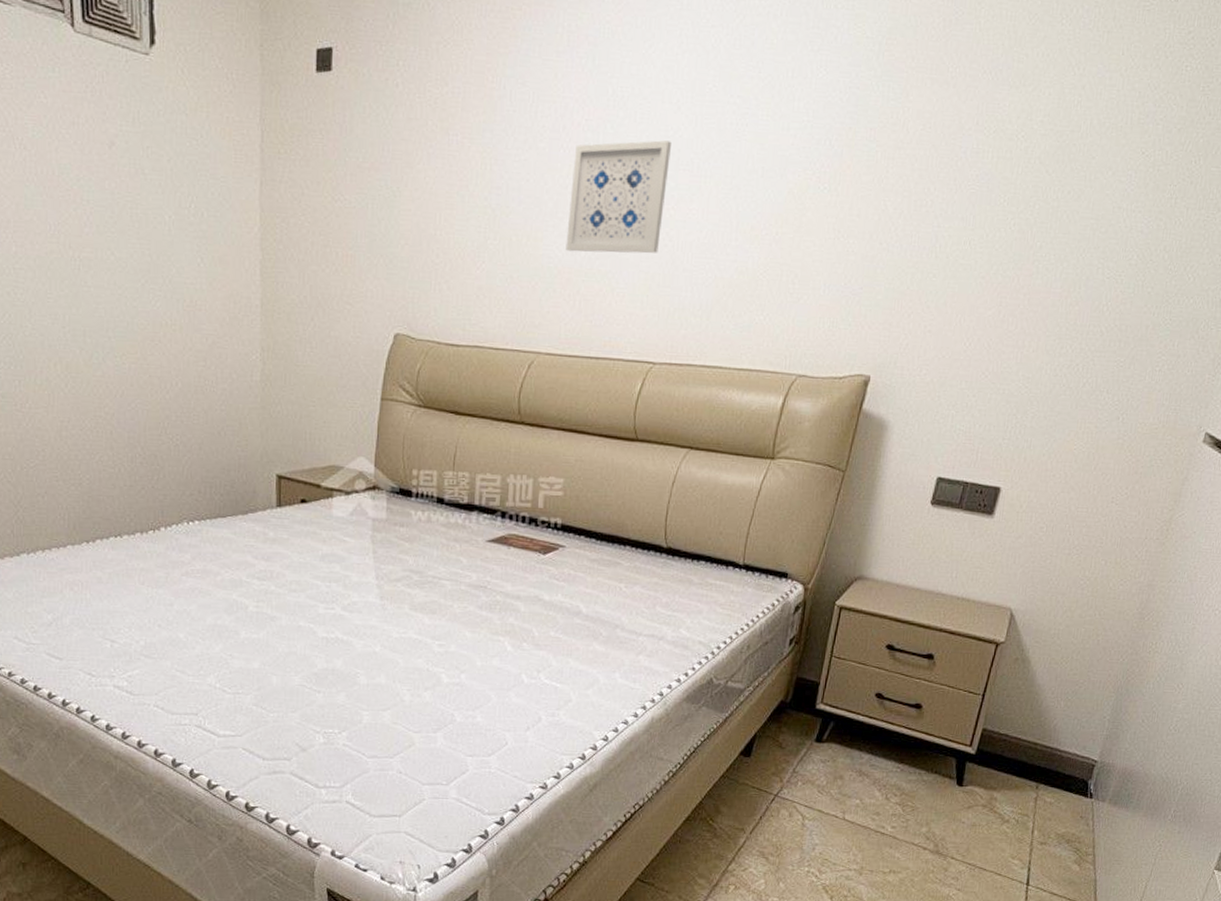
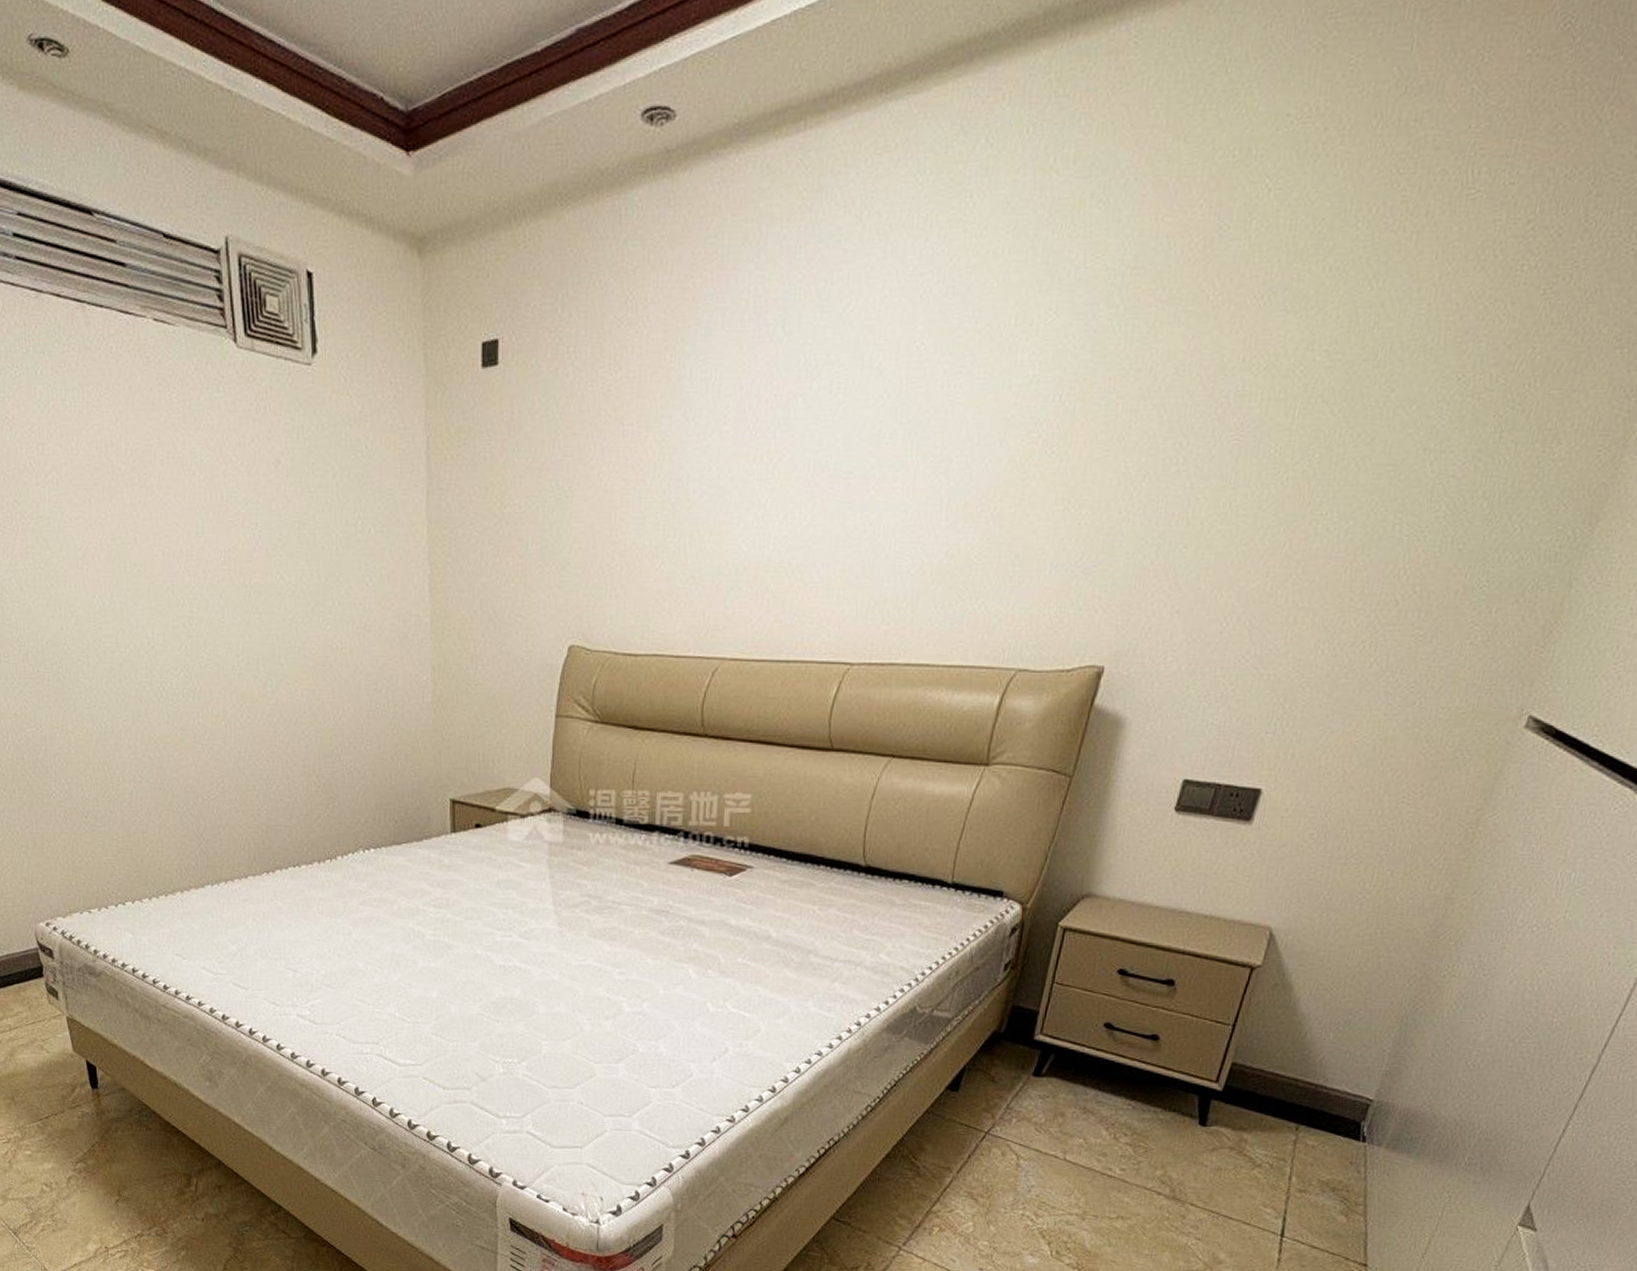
wall art: present [566,140,671,254] -> none [752,412,872,545]

